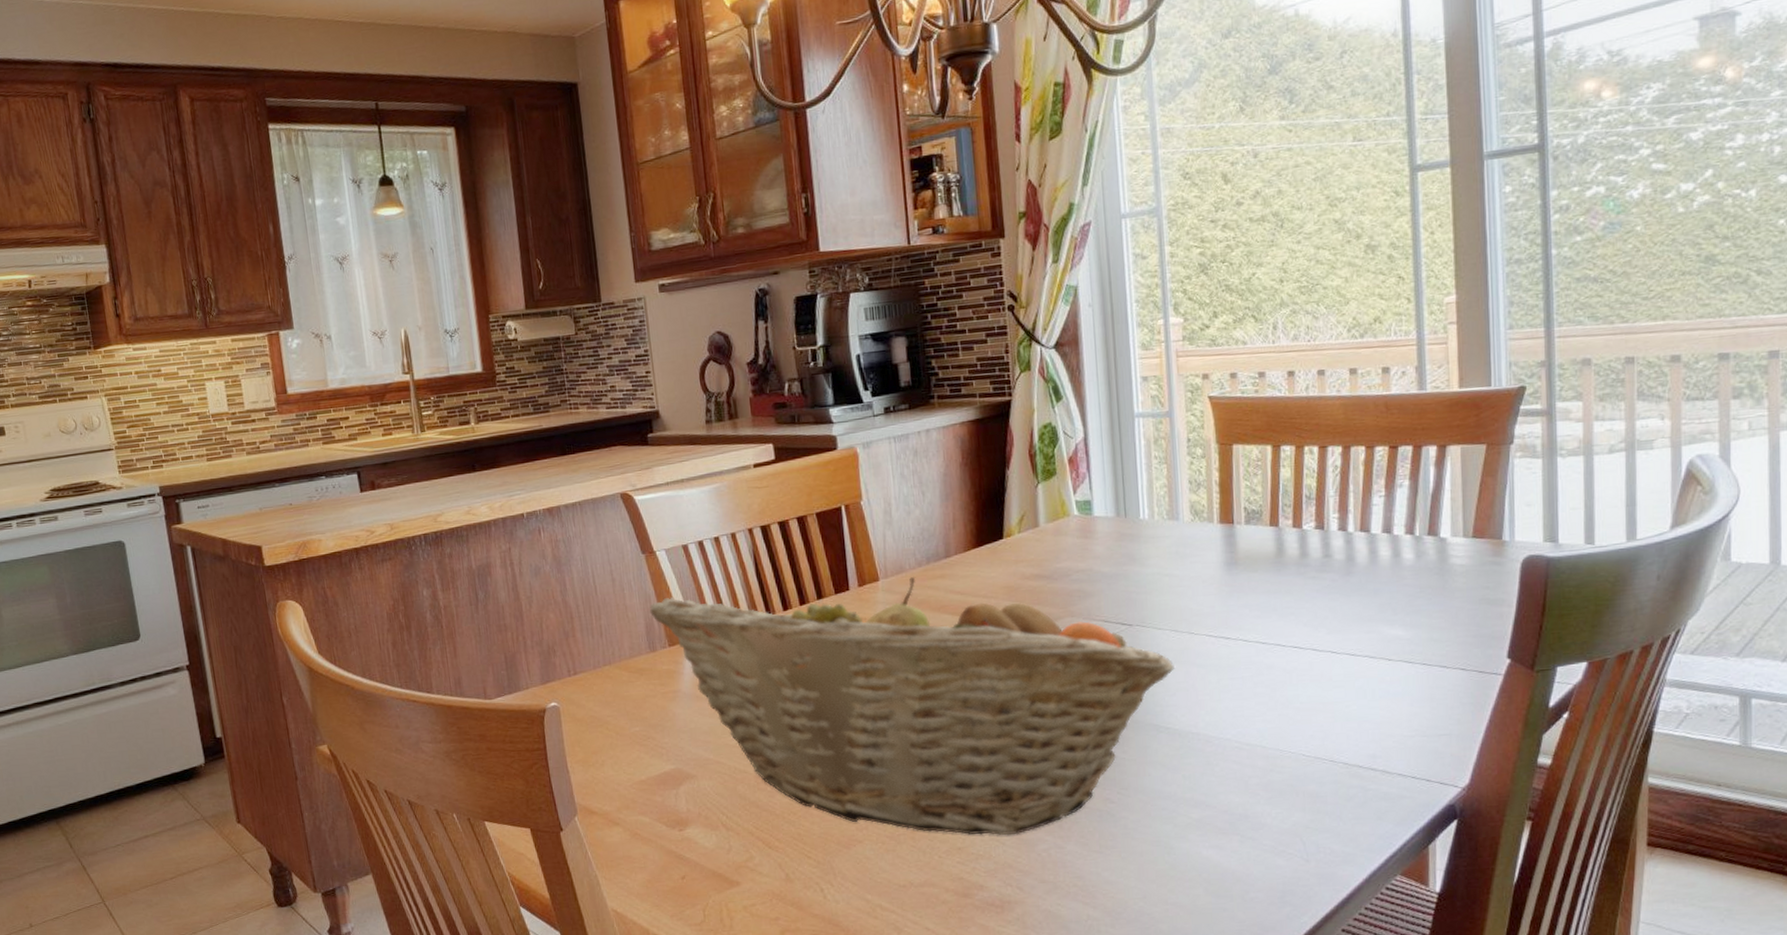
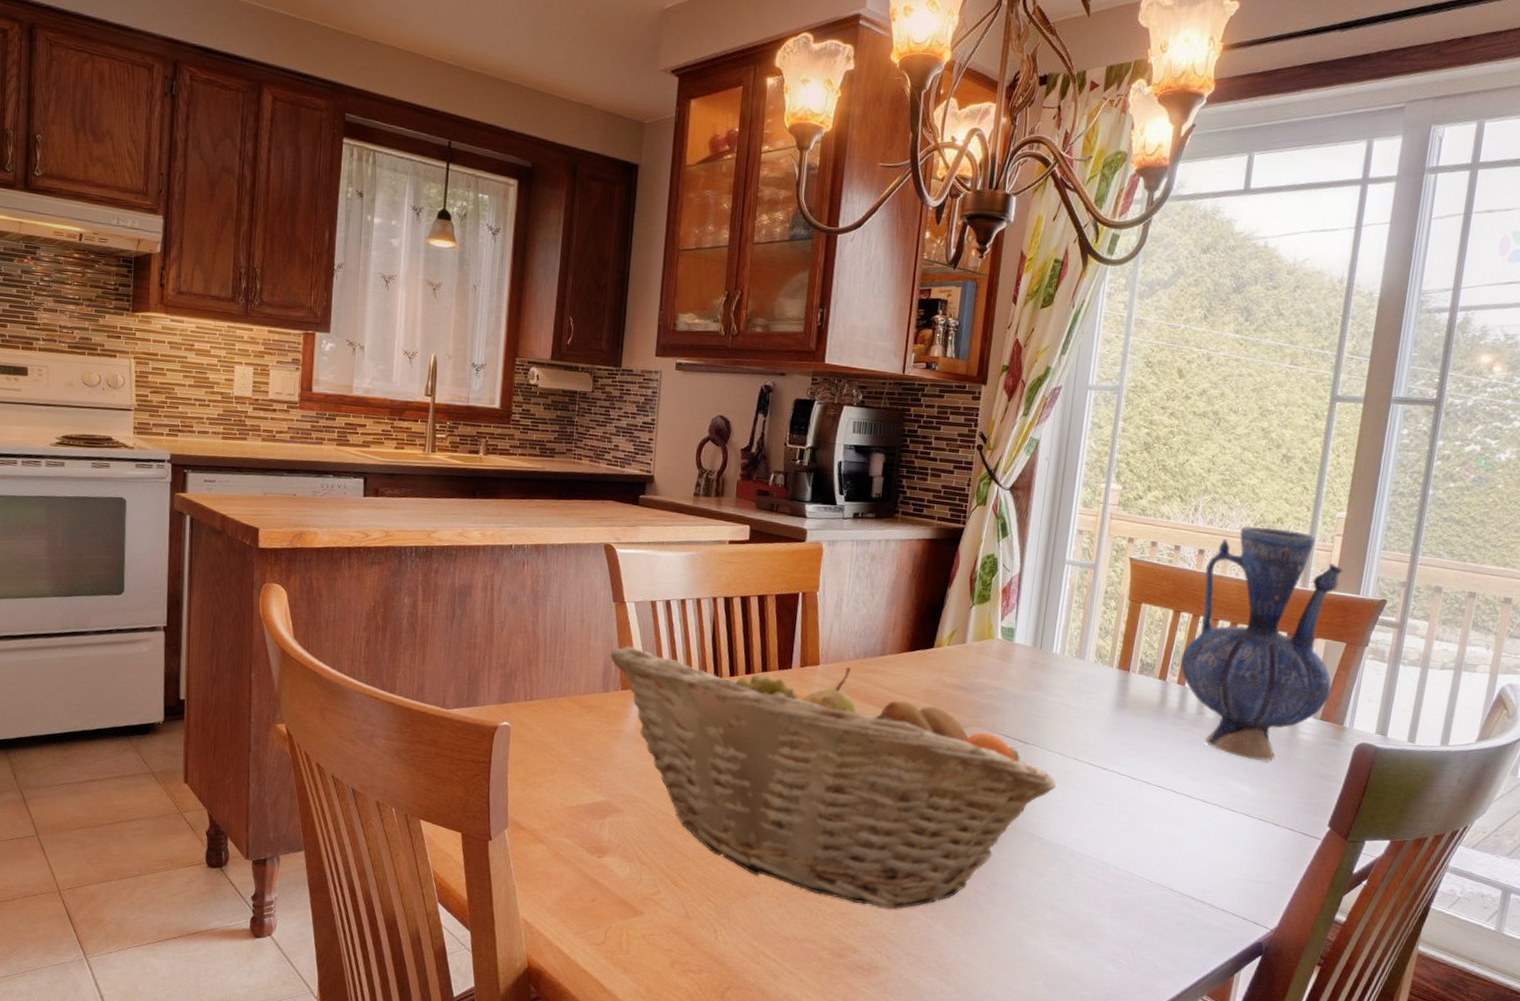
vase: none [1291,328,1479,598] -> present [1180,525,1343,761]

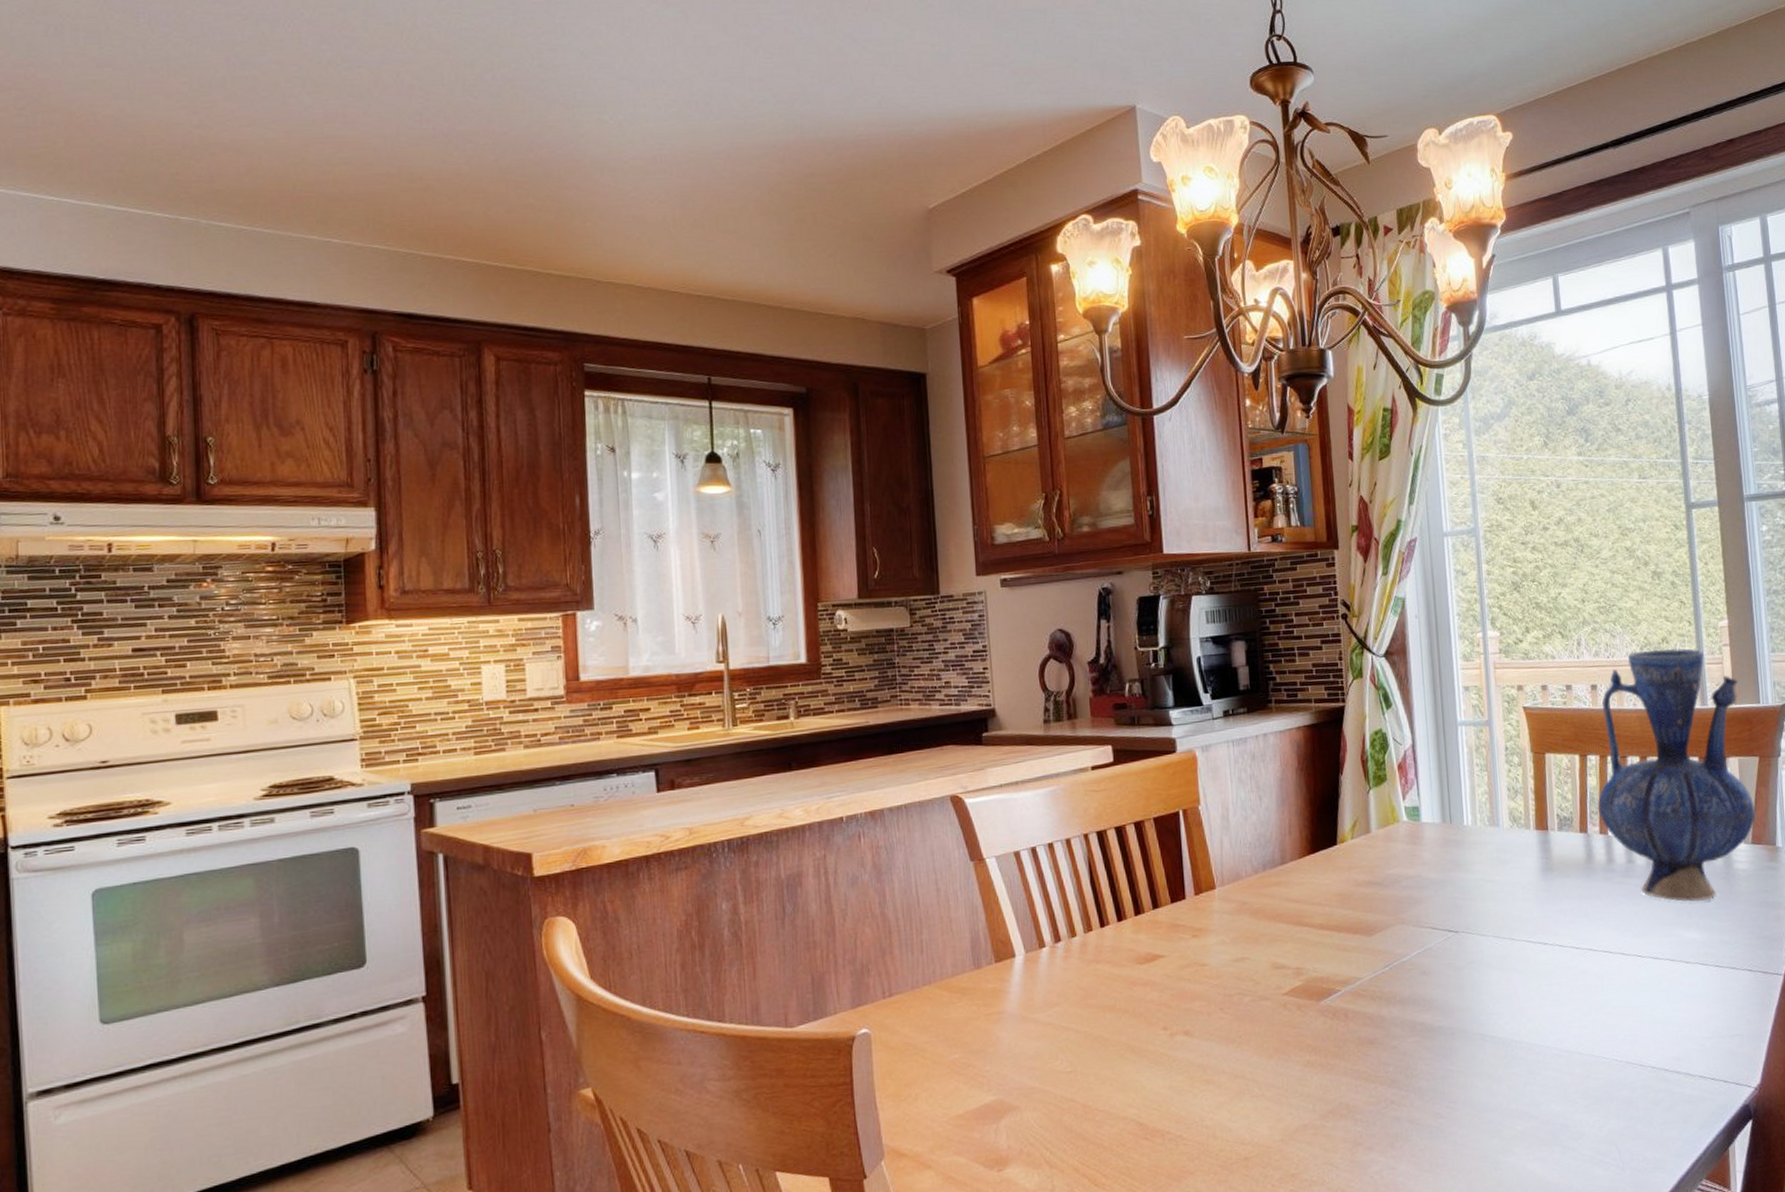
fruit basket: present [610,646,1057,910] -> none [976,885,1499,1159]

